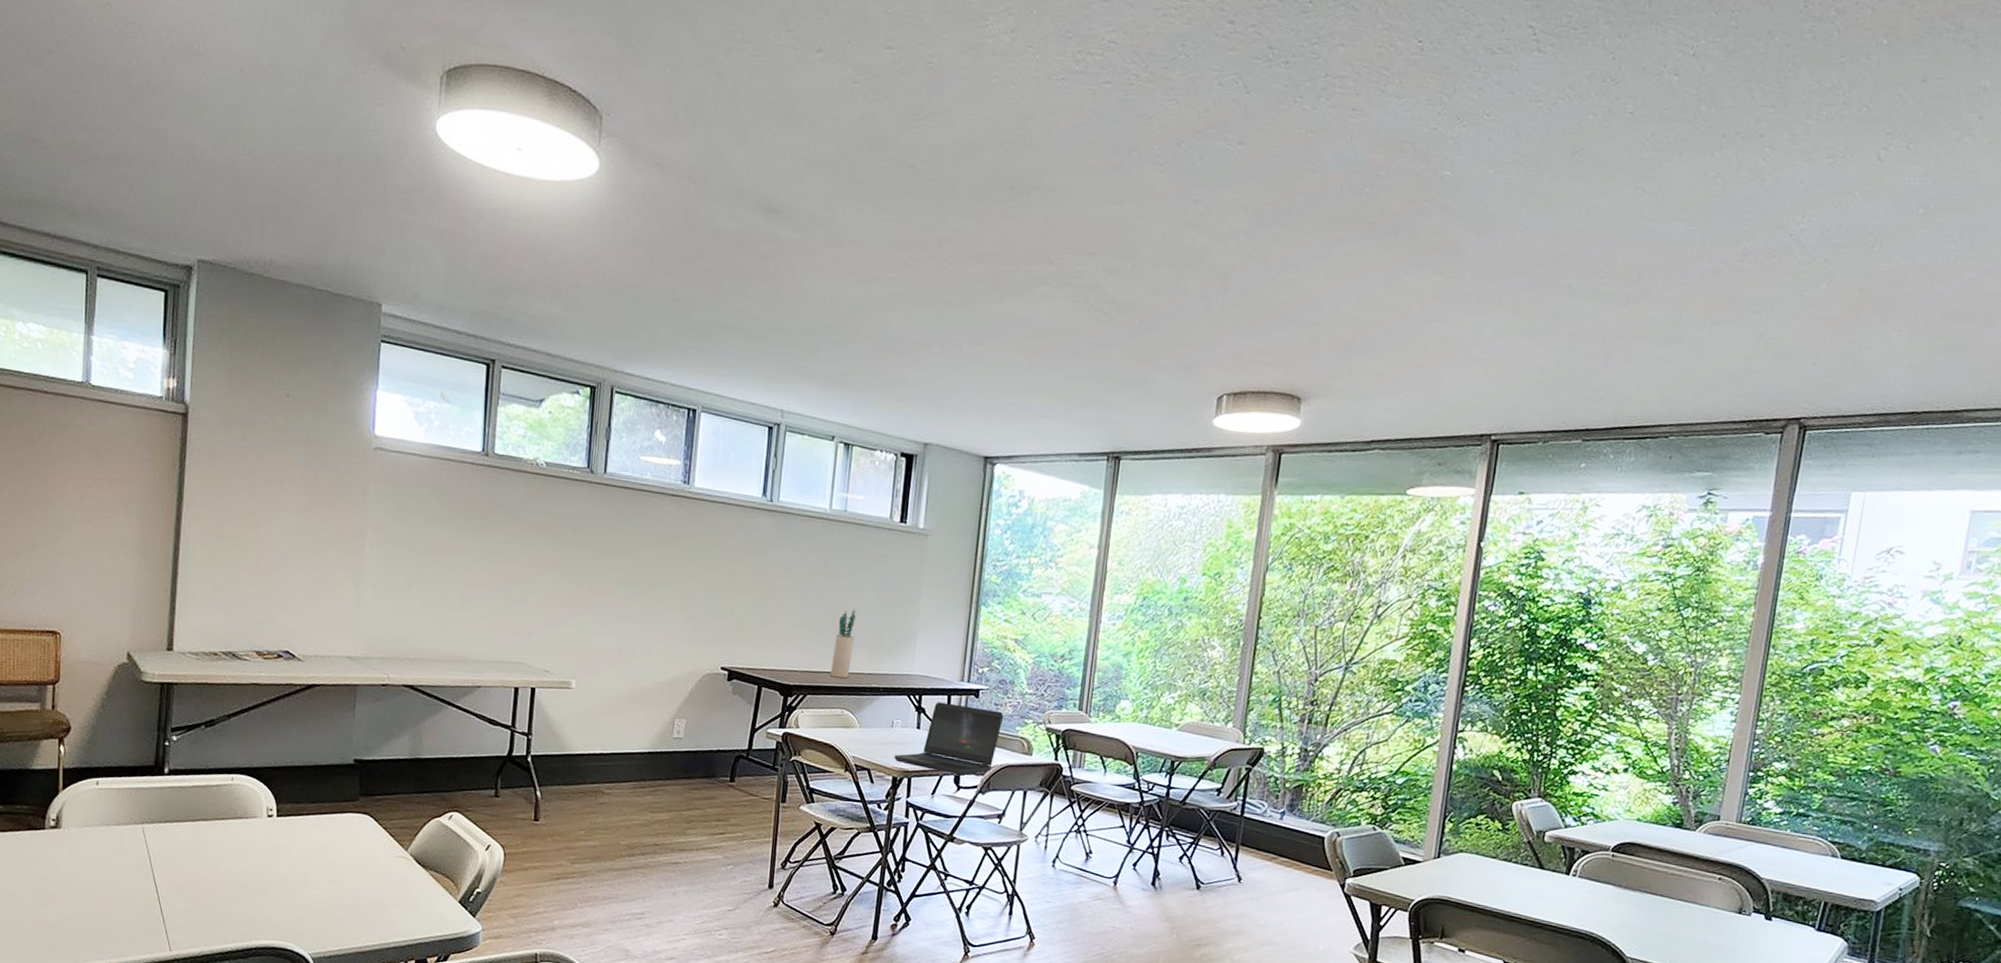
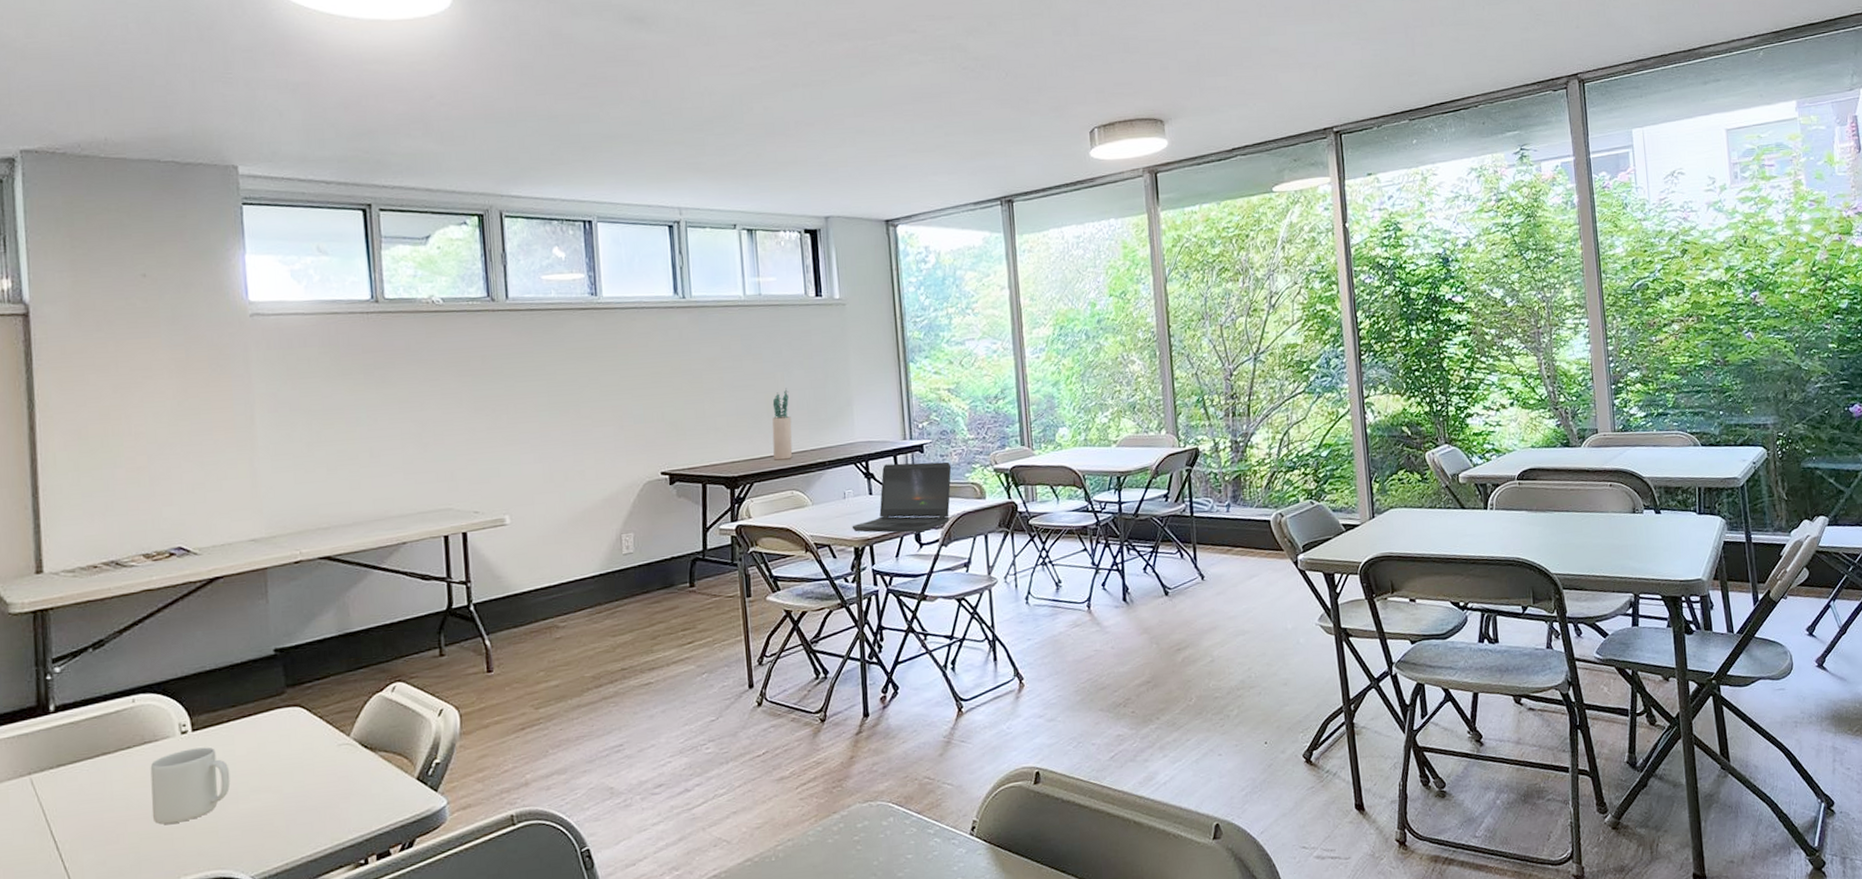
mug: none [235,831,303,894] -> present [150,747,231,825]

